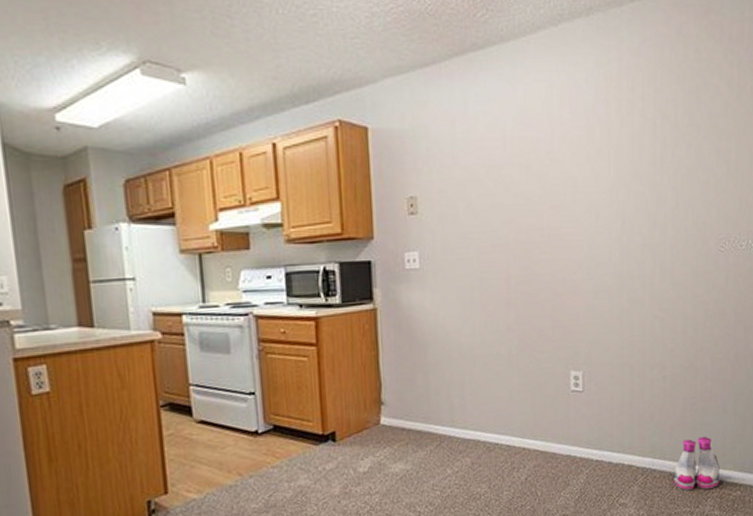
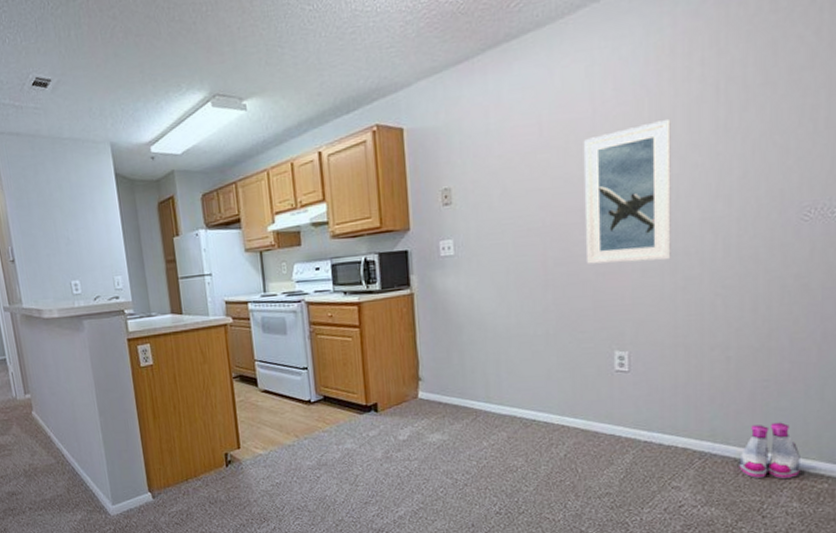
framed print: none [543,147,618,284] -> present [583,118,671,264]

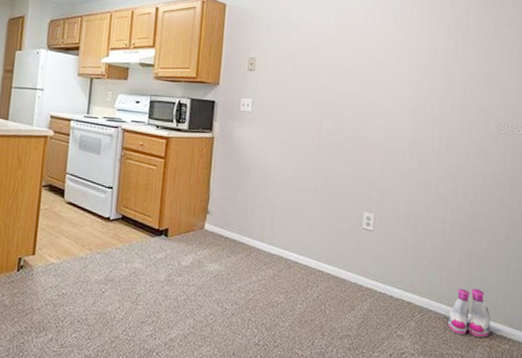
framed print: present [583,118,671,264] -> none [351,40,418,146]

